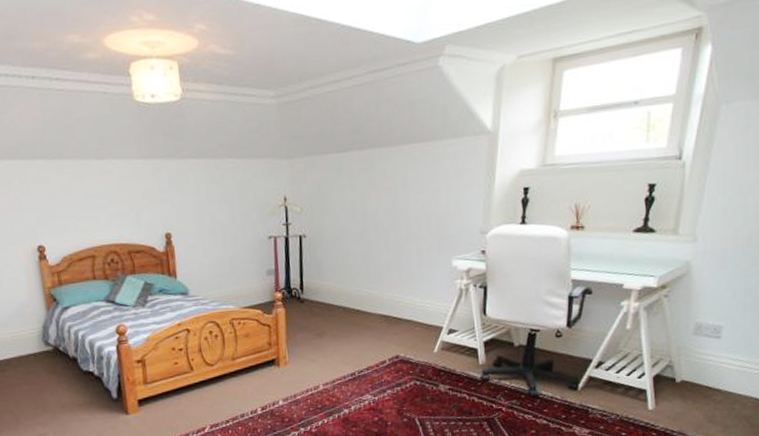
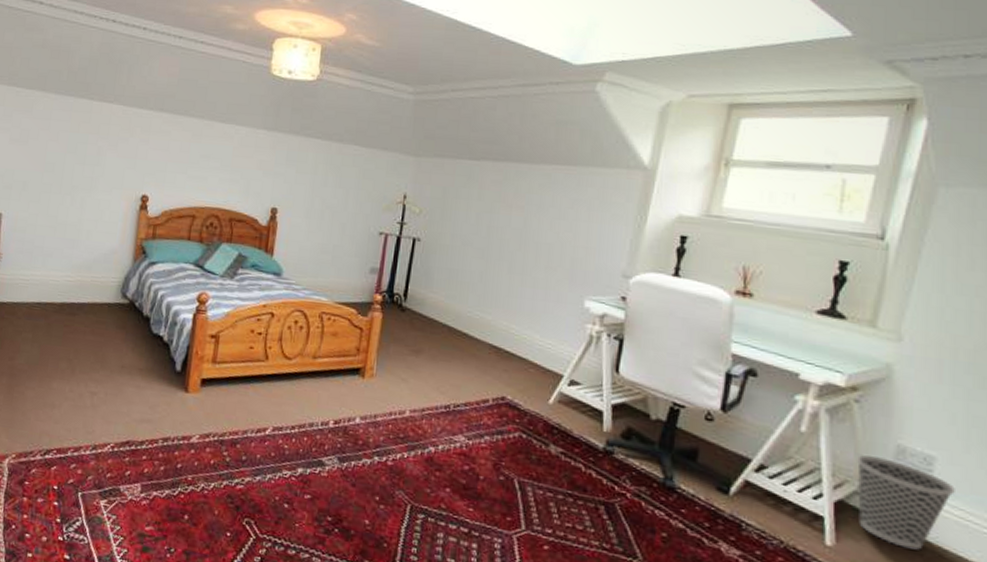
wastebasket: none [668,335,736,398] -> present [857,455,955,550]

